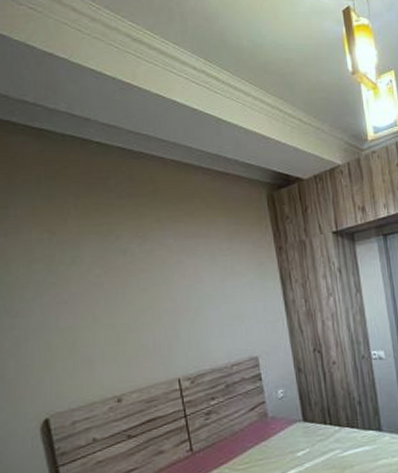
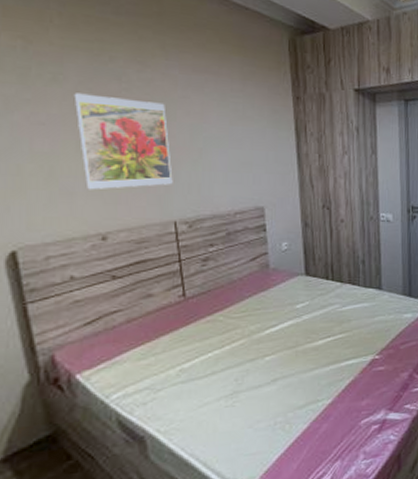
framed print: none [89,270,175,357] -> present [74,93,173,190]

